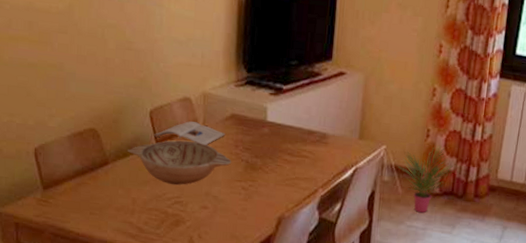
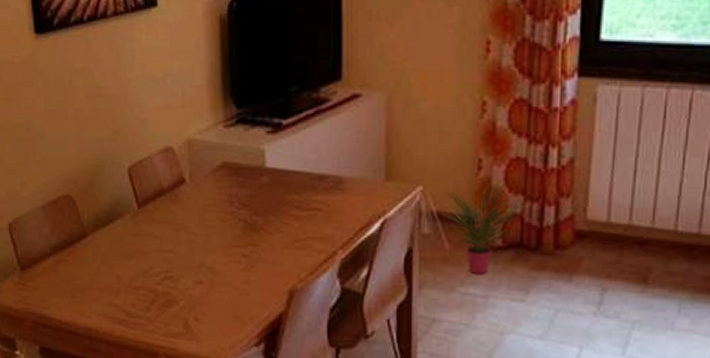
decorative bowl: present [128,140,232,185] -> none [107,200,227,256]
magazine: present [153,121,226,146] -> none [134,176,217,205]

